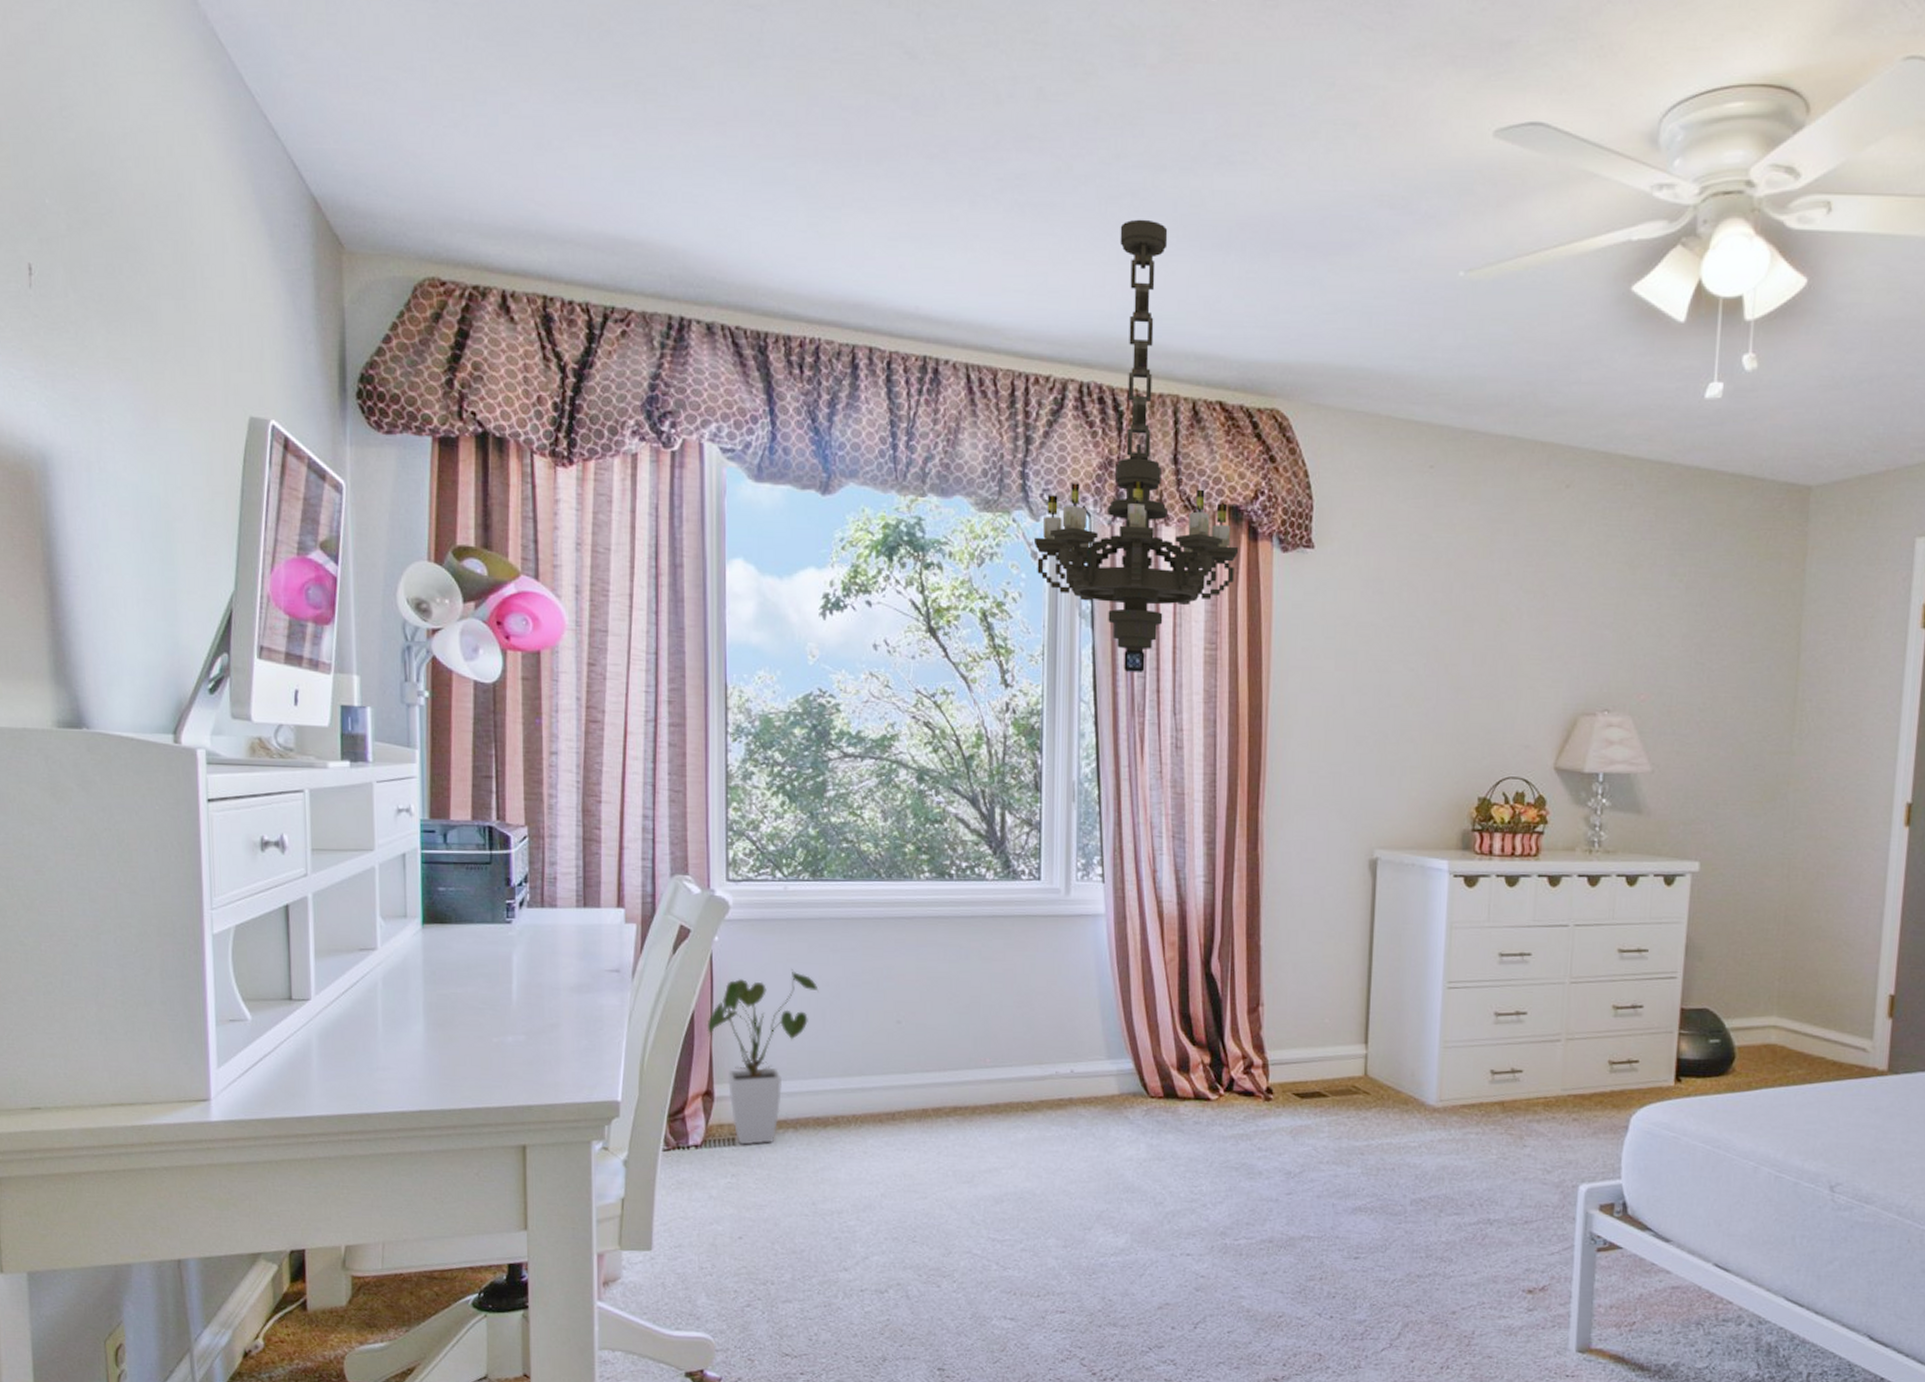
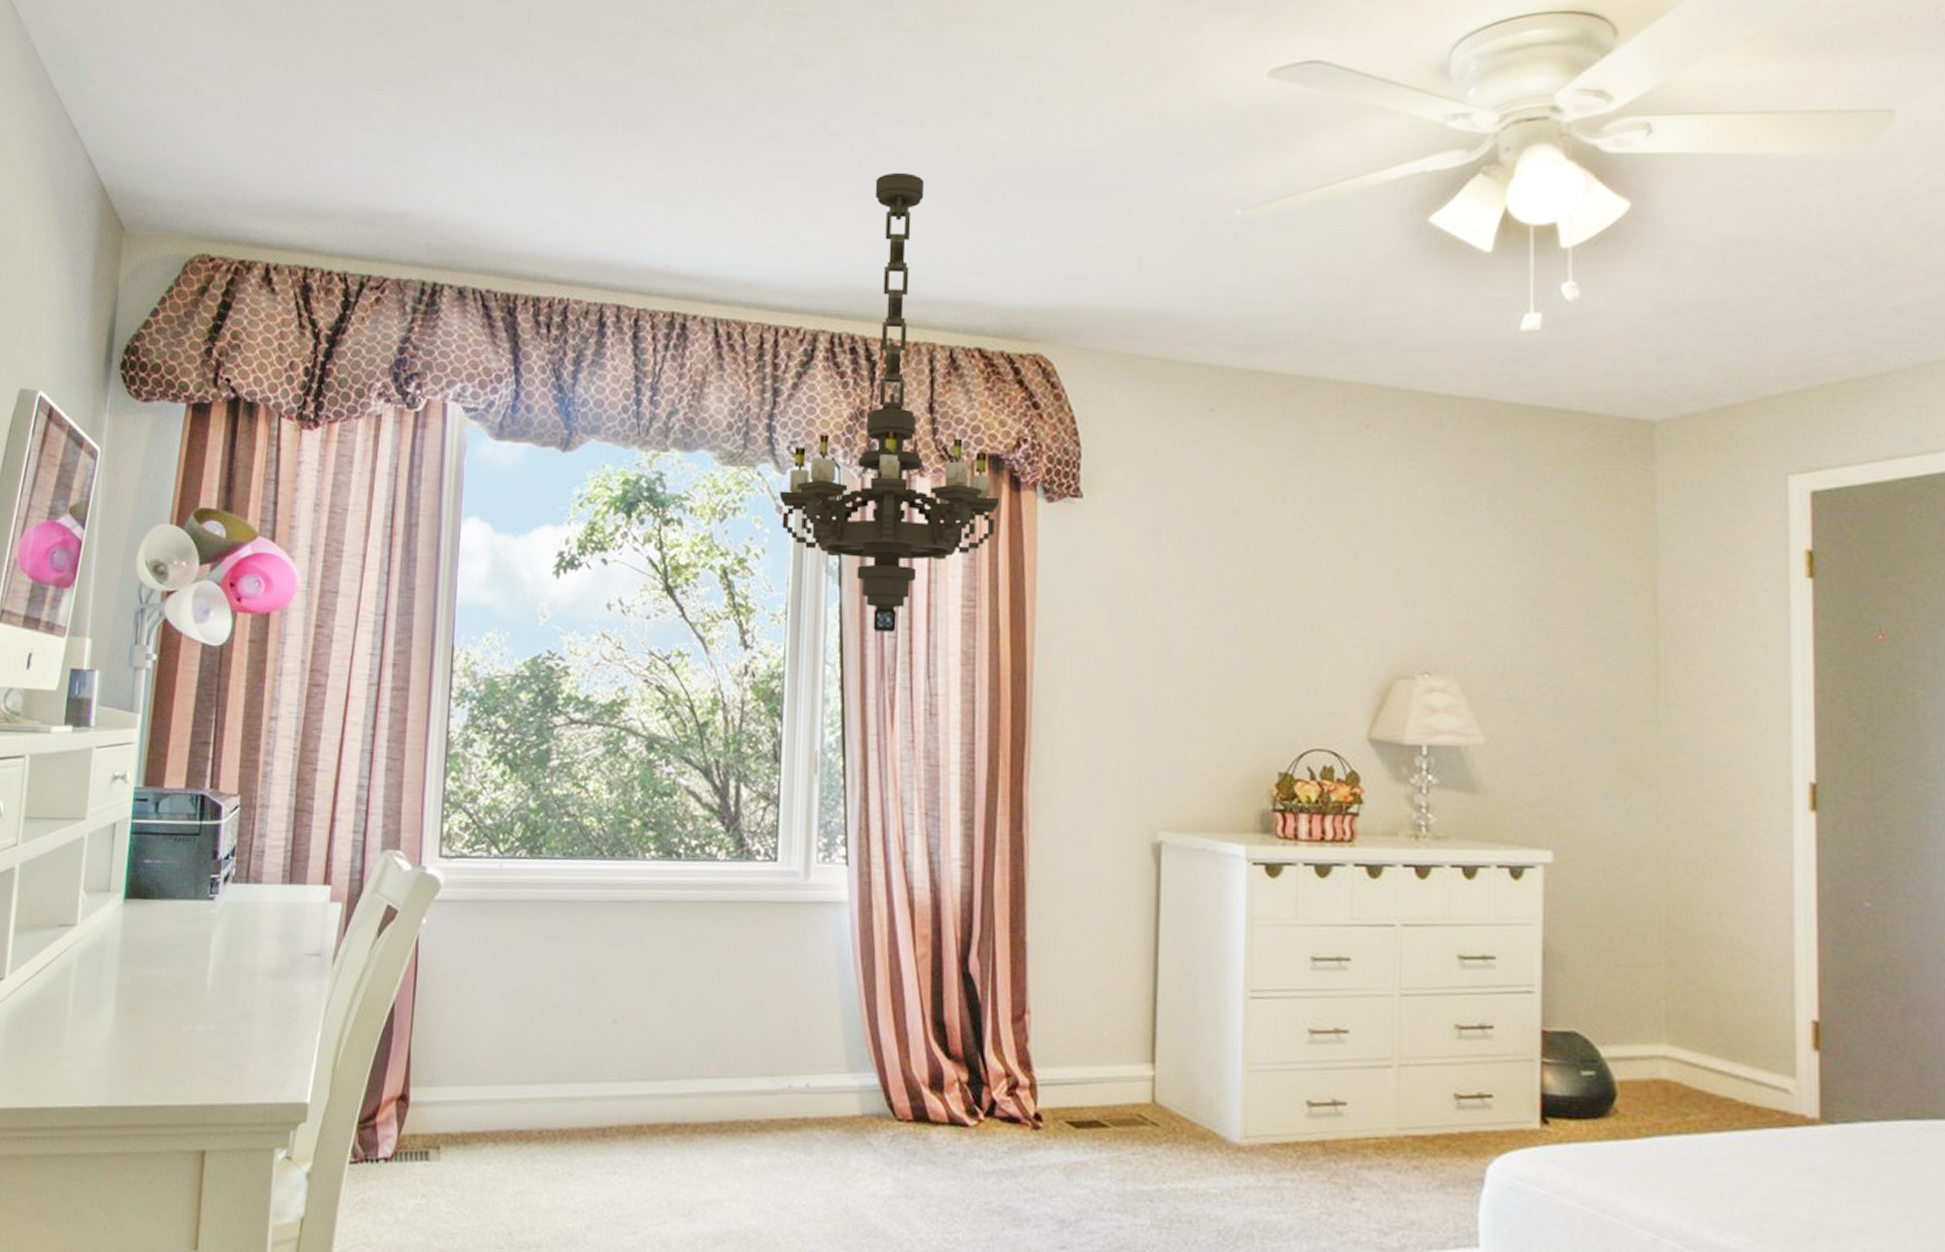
house plant: present [707,969,819,1145] -> none [407,957,530,1160]

